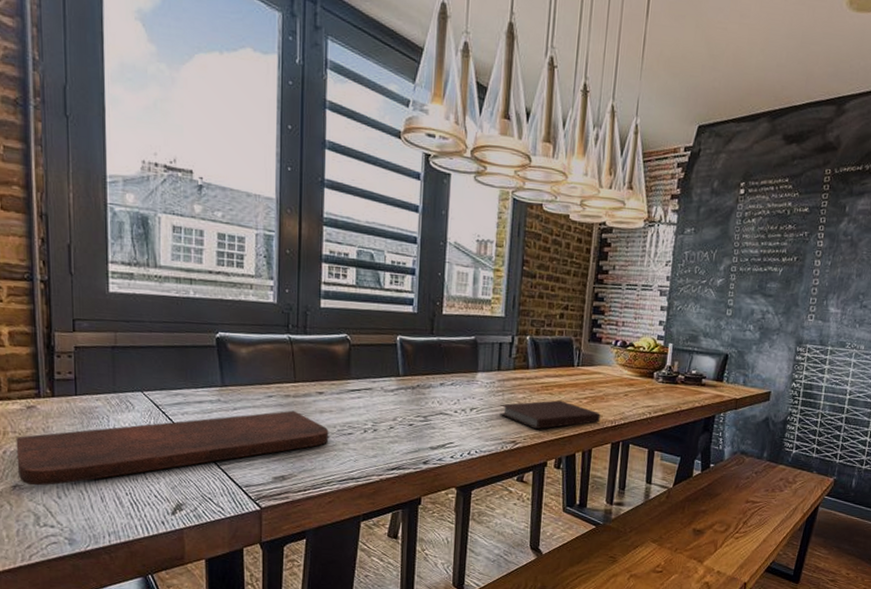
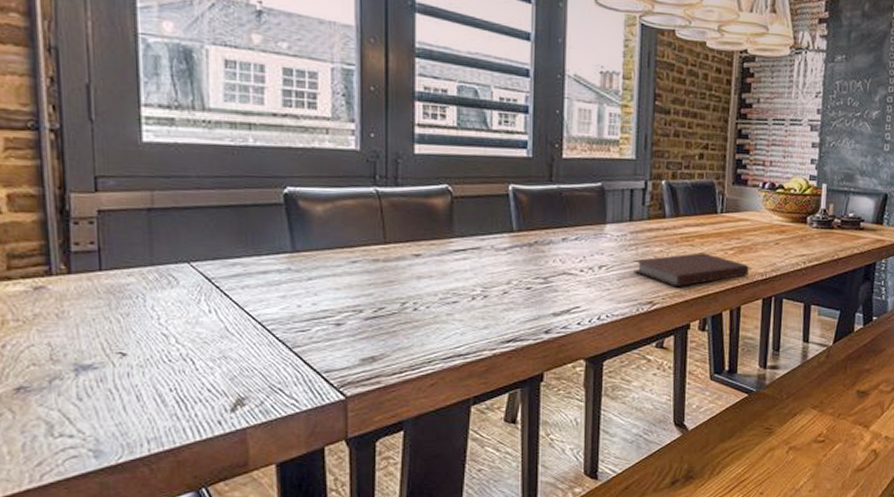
cutting board: present [15,410,329,486] -> none [18,277,429,386]

